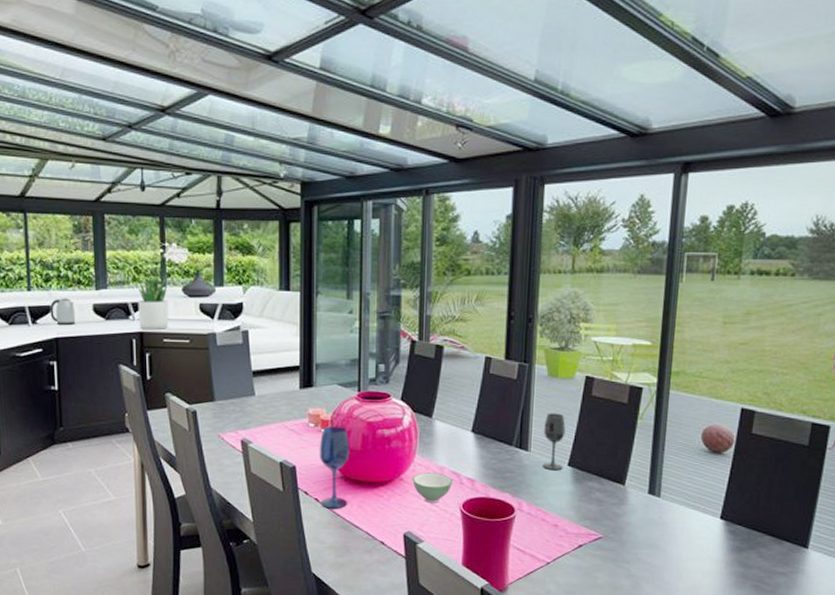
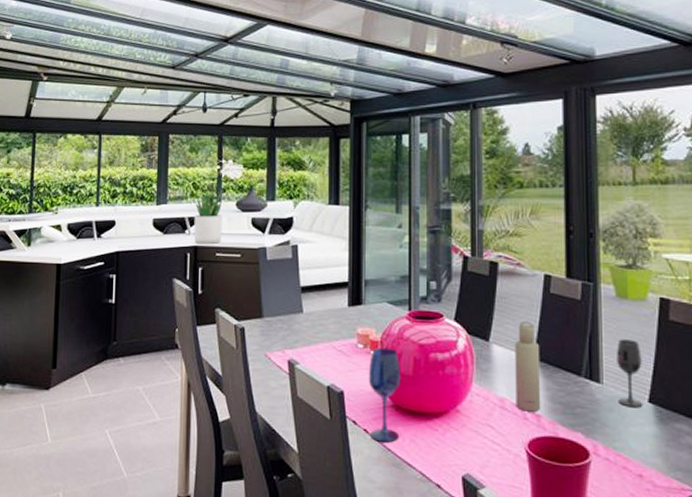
kettle: present [50,298,76,325] -> none [114,213,137,239]
bowl: present [412,473,453,503] -> none [470,404,516,441]
bottle: none [453,398,478,478] -> present [515,320,541,412]

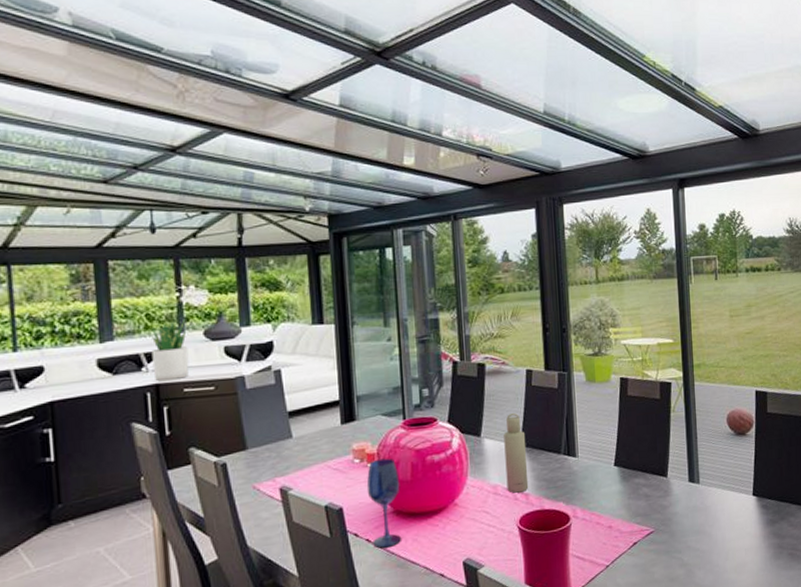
wine glass: present [615,339,643,408] -> none [587,416,610,473]

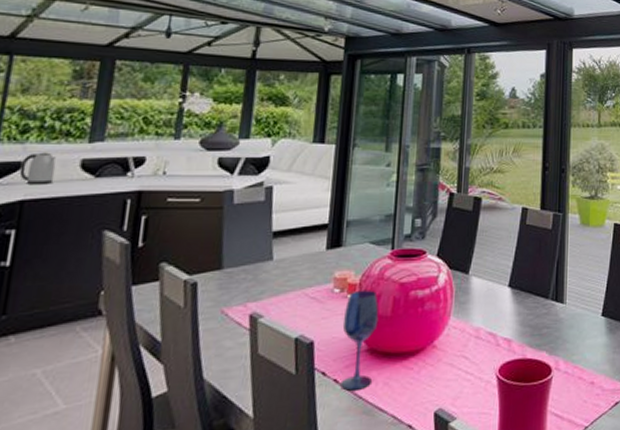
kettle: none [42,355,76,386] -> present [19,152,56,184]
planter: present [150,319,189,381] -> none [139,125,184,189]
bottle: present [504,412,529,493] -> none [490,251,515,338]

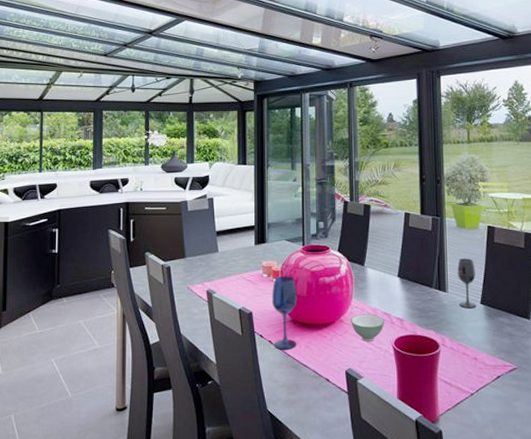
kettle: present [19,152,56,184] -> none [56,177,76,198]
bowl: none [446,335,489,371] -> present [351,314,385,341]
wine glass: none [577,262,598,323] -> present [457,258,477,309]

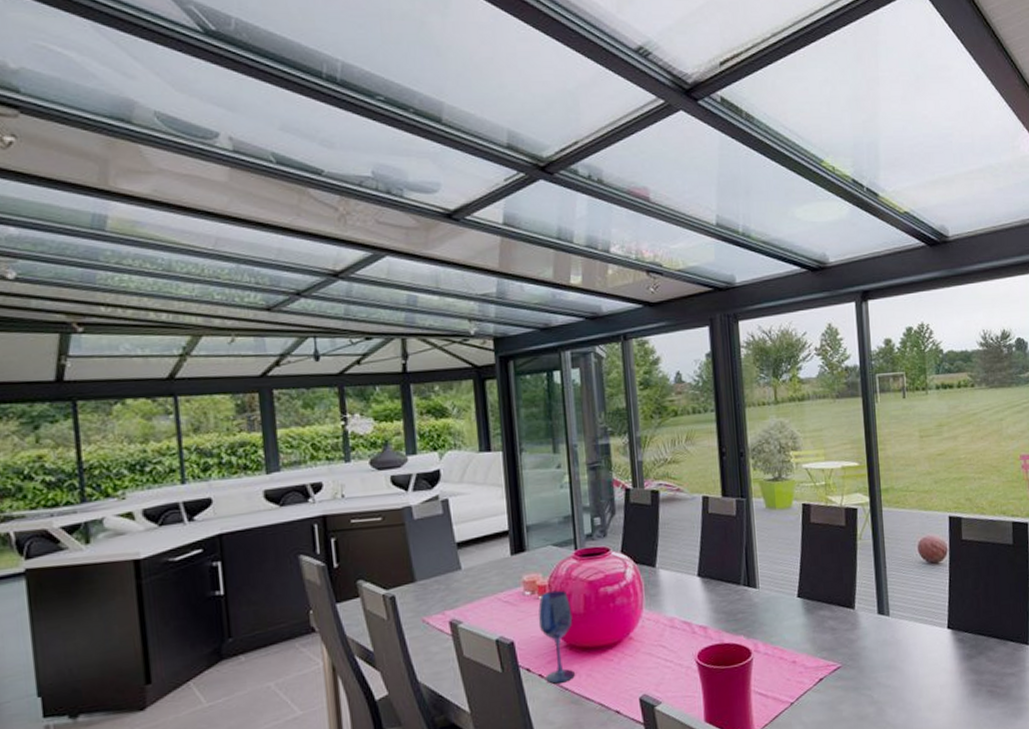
bowl: present [351,314,385,341] -> none [642,625,685,659]
wine glass: present [457,258,477,309] -> none [768,544,793,605]

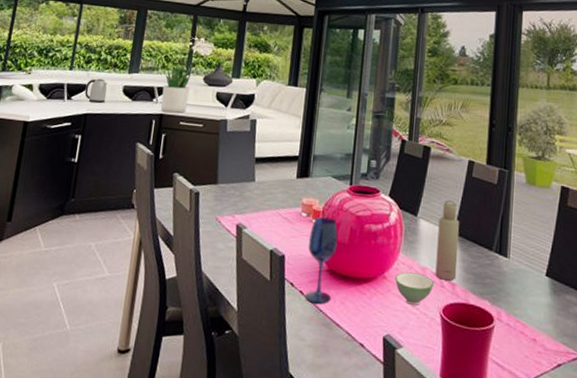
kettle: none [210,487,244,519] -> present [85,78,107,103]
planter: none [316,448,356,512] -> present [161,63,193,113]
bowl: none [642,625,685,659] -> present [395,272,434,305]
bottle: none [680,541,707,626] -> present [435,199,460,281]

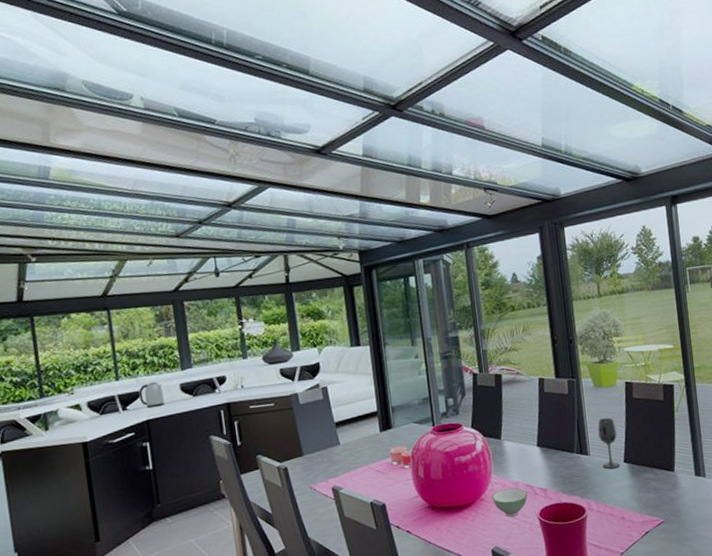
planter: present [161,63,193,113] -> none [220,347,253,400]
wineglass: present [305,217,339,304] -> none [404,460,437,538]
bottle: present [435,199,460,281] -> none [521,417,547,489]
wine glass: none [521,220,543,281] -> present [597,417,620,469]

